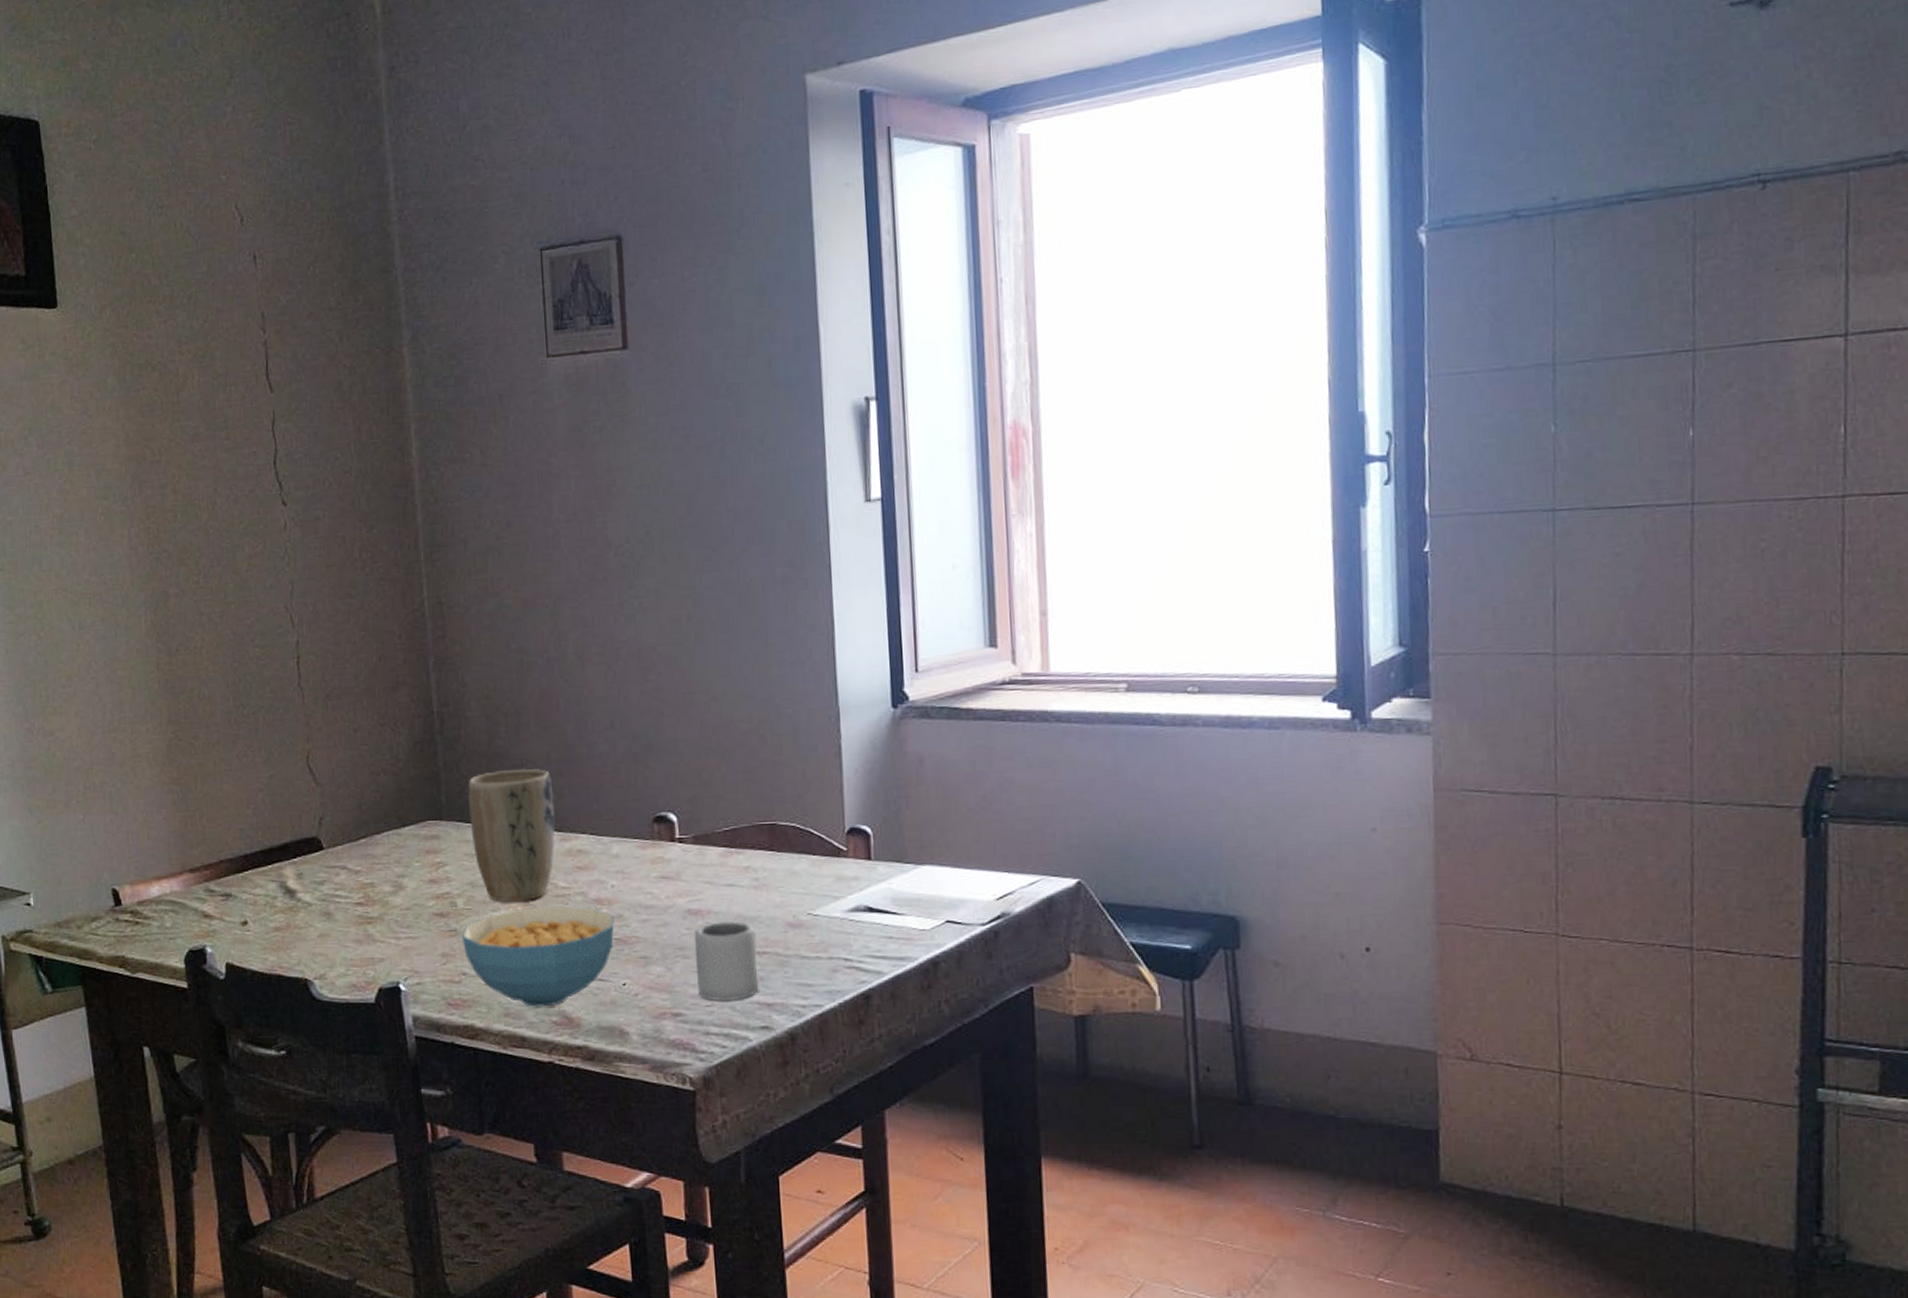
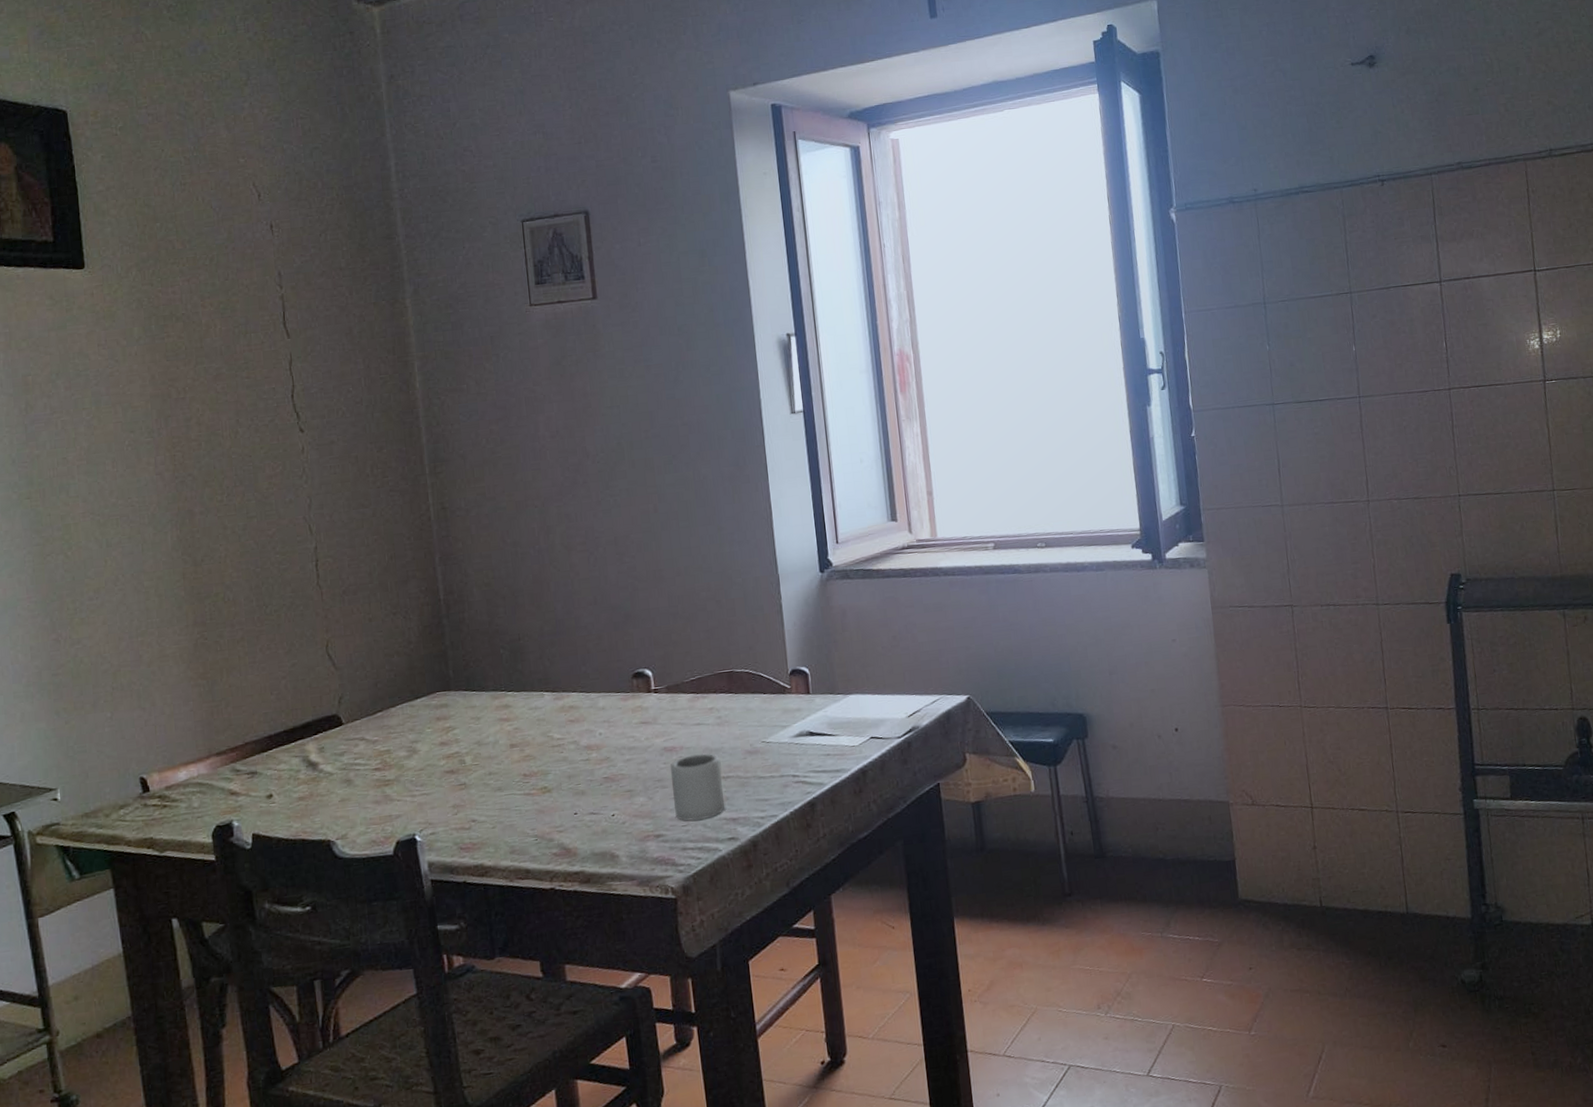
cereal bowl: present [462,905,615,1007] -> none [471,753,603,843]
plant pot: present [467,769,555,903] -> none [472,641,550,756]

